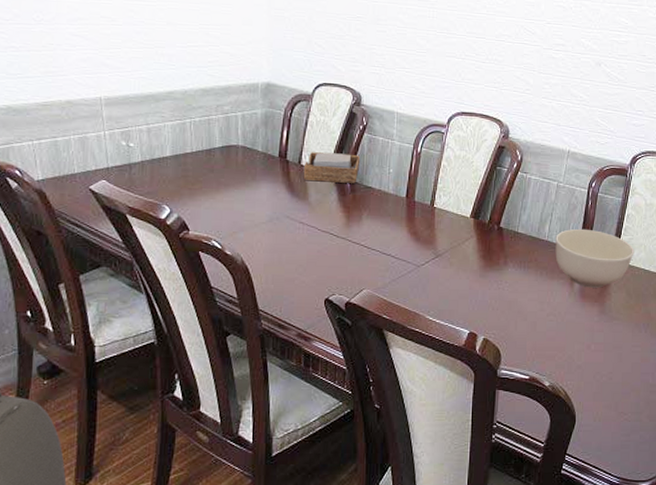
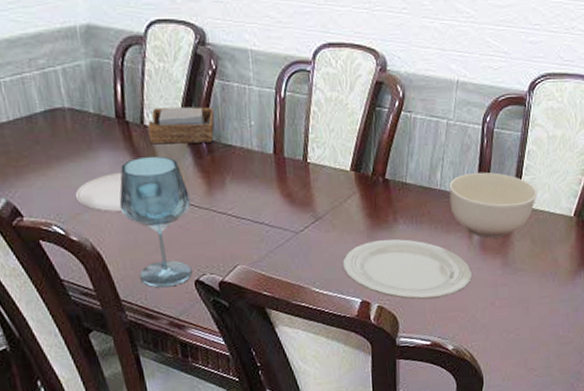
plate: none [235,201,277,234] -> present [75,173,123,213]
wine glass: none [270,190,331,303] -> present [119,155,192,288]
plate: none [456,279,572,336] -> present [343,238,473,300]

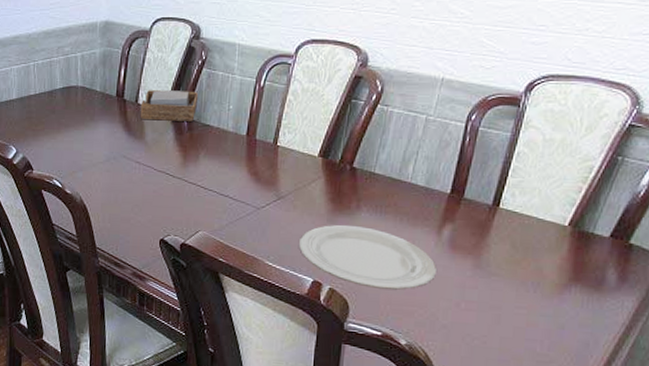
plate: present [75,173,123,213] -> none [74,141,114,174]
wine glass: present [119,155,192,288] -> none [107,129,167,242]
bowl: present [449,172,538,239] -> none [419,169,525,238]

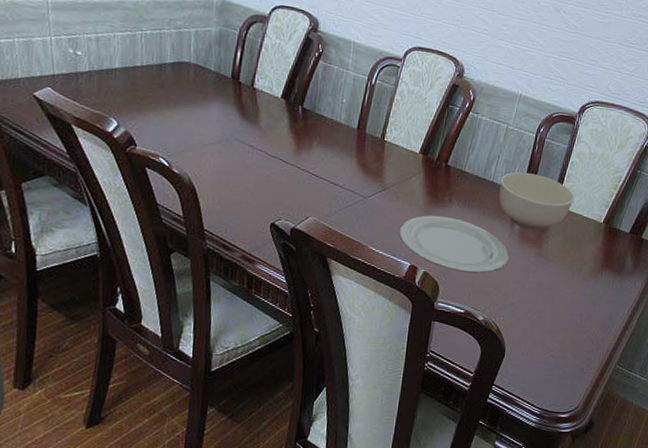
napkin holder: present [140,90,199,123] -> none [255,75,314,112]
bowl: none [419,169,525,238] -> present [499,172,575,231]

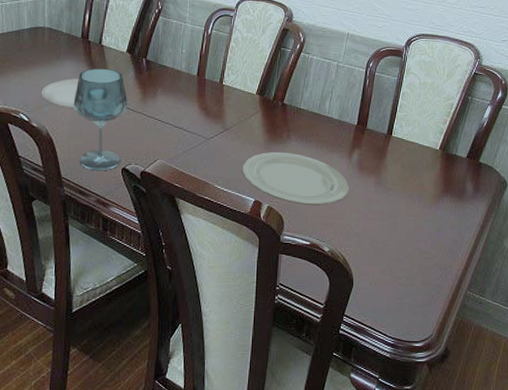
plate: none [184,122,227,156] -> present [41,78,79,108]
wine glass: none [219,113,281,226] -> present [73,68,128,171]
bowl: present [499,172,575,231] -> none [335,105,409,161]

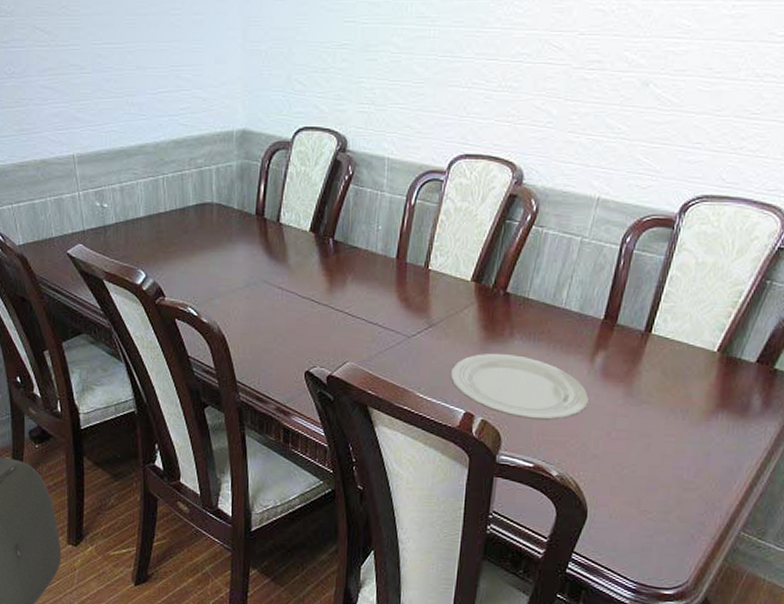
plate: present [41,78,79,108] -> none [210,265,254,300]
wine glass: present [73,68,128,171] -> none [247,251,312,375]

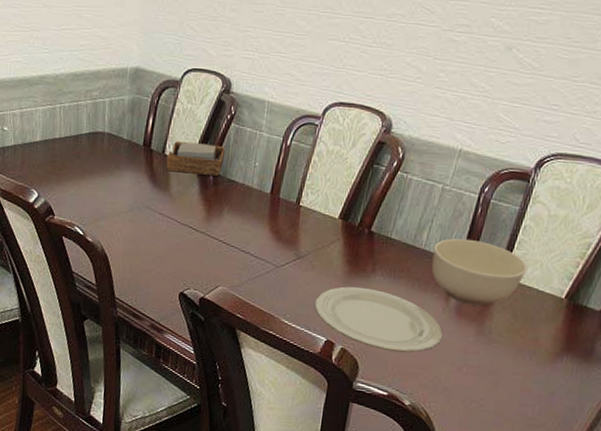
napkin holder: none [282,208,346,244] -> present [166,141,226,177]
bowl: none [573,294,677,366] -> present [431,238,528,306]

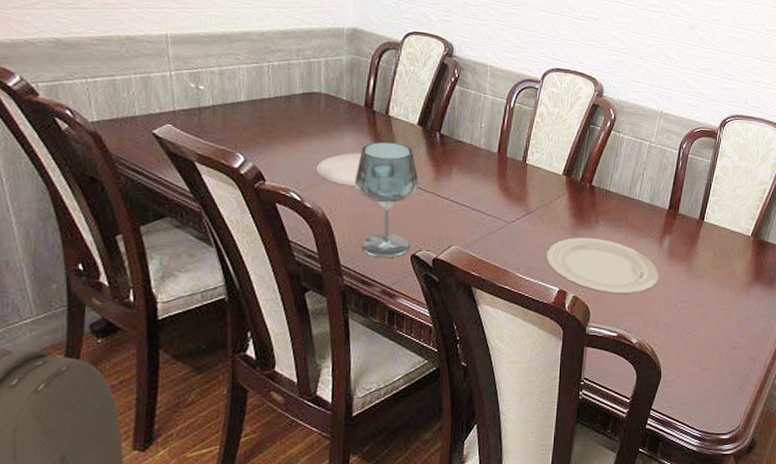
plate: none [97,190,139,224] -> present [316,153,362,187]
wine glass: none [130,180,191,295] -> present [354,141,419,258]
napkin holder: present [166,141,226,177] -> none [390,103,452,138]
bowl: present [431,238,528,306] -> none [645,188,722,247]

